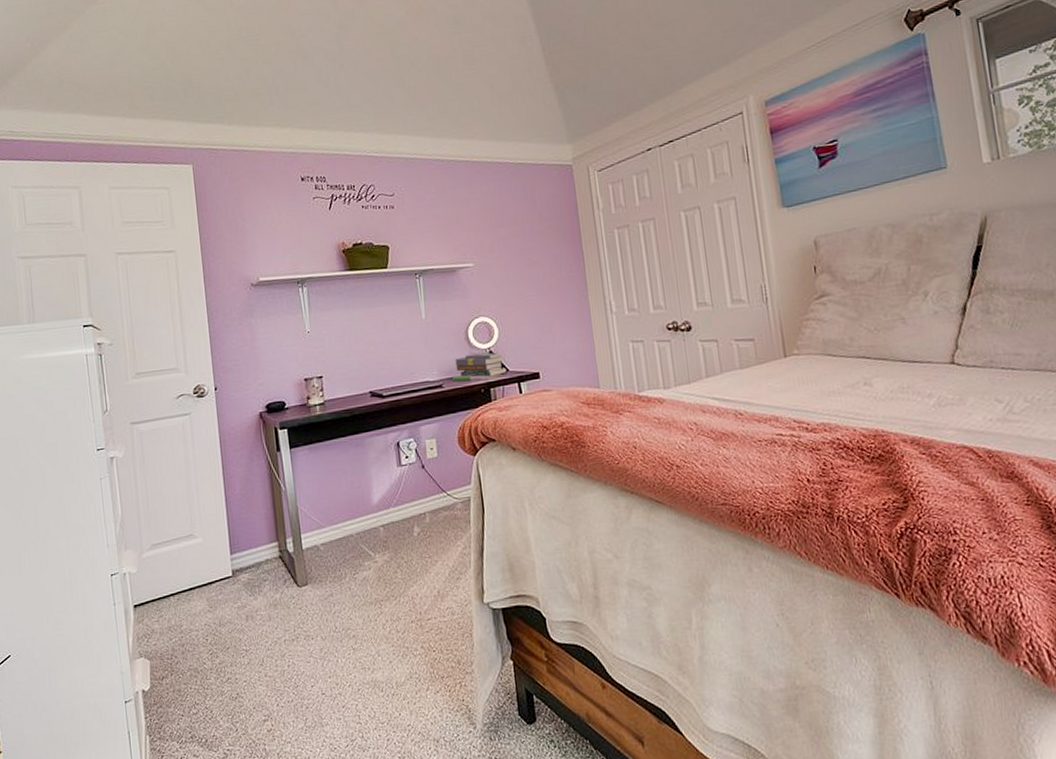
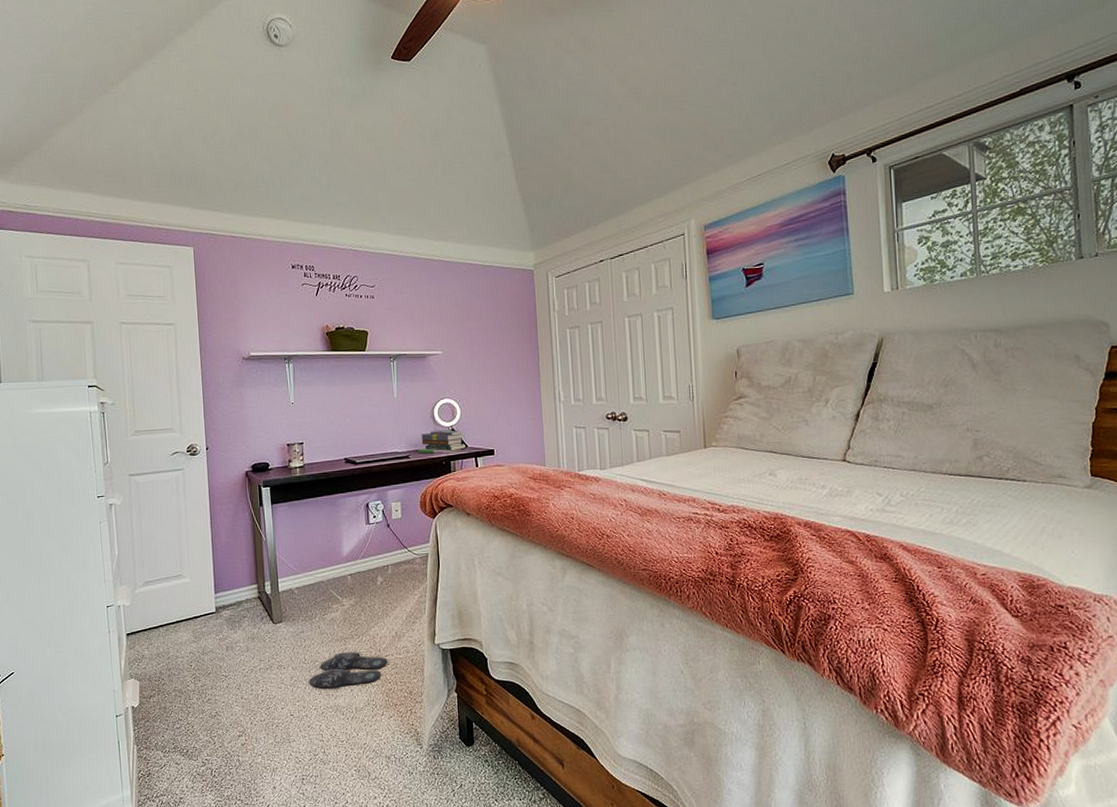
slippers: none [341,616,431,662] -> present [309,652,388,689]

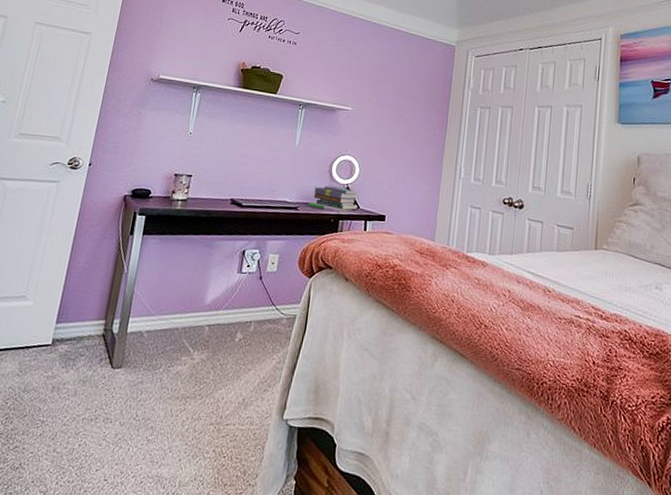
slippers: present [309,652,388,689] -> none [134,413,228,455]

